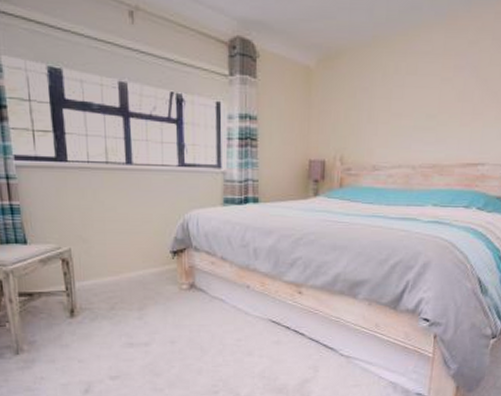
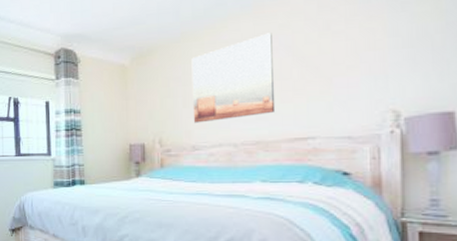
wall art: none [376,49,461,141] -> present [191,33,276,123]

